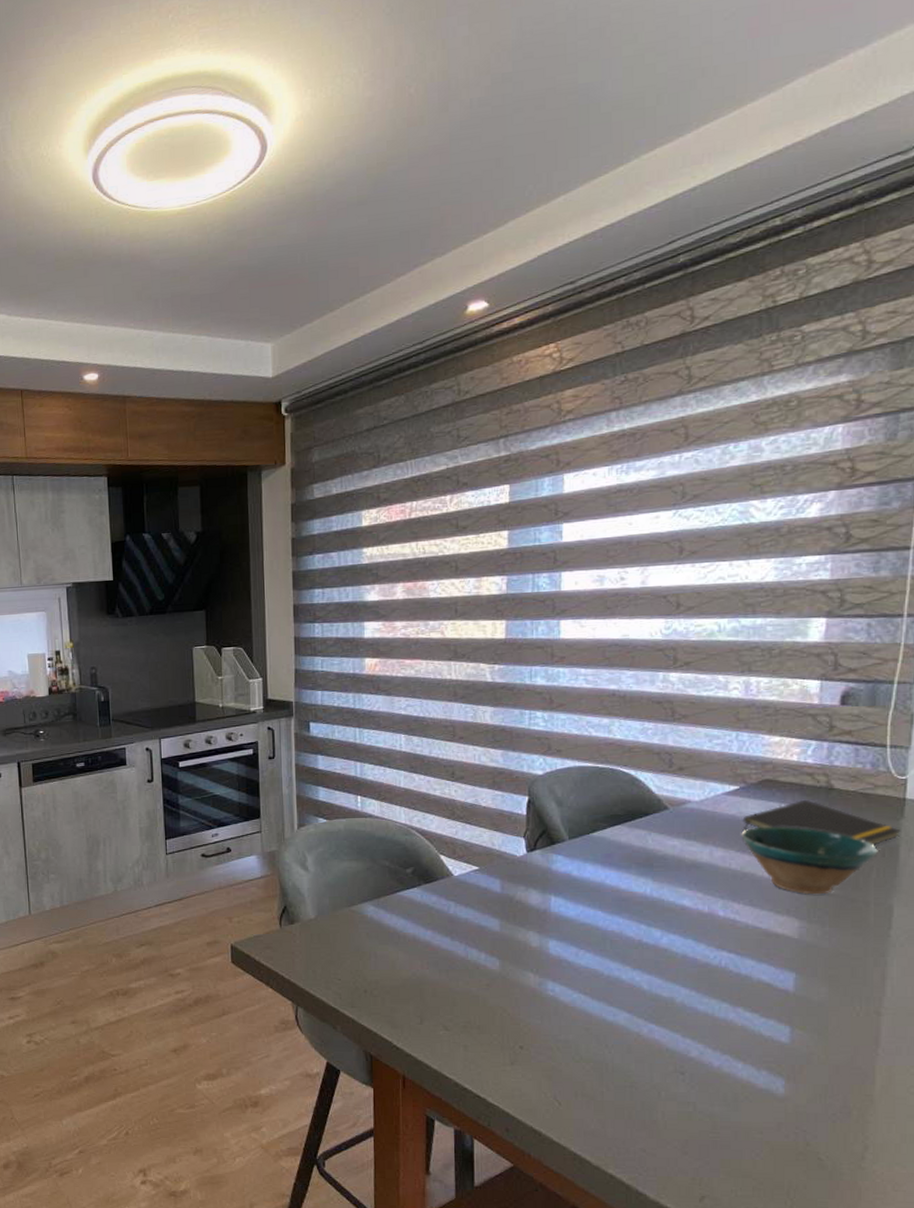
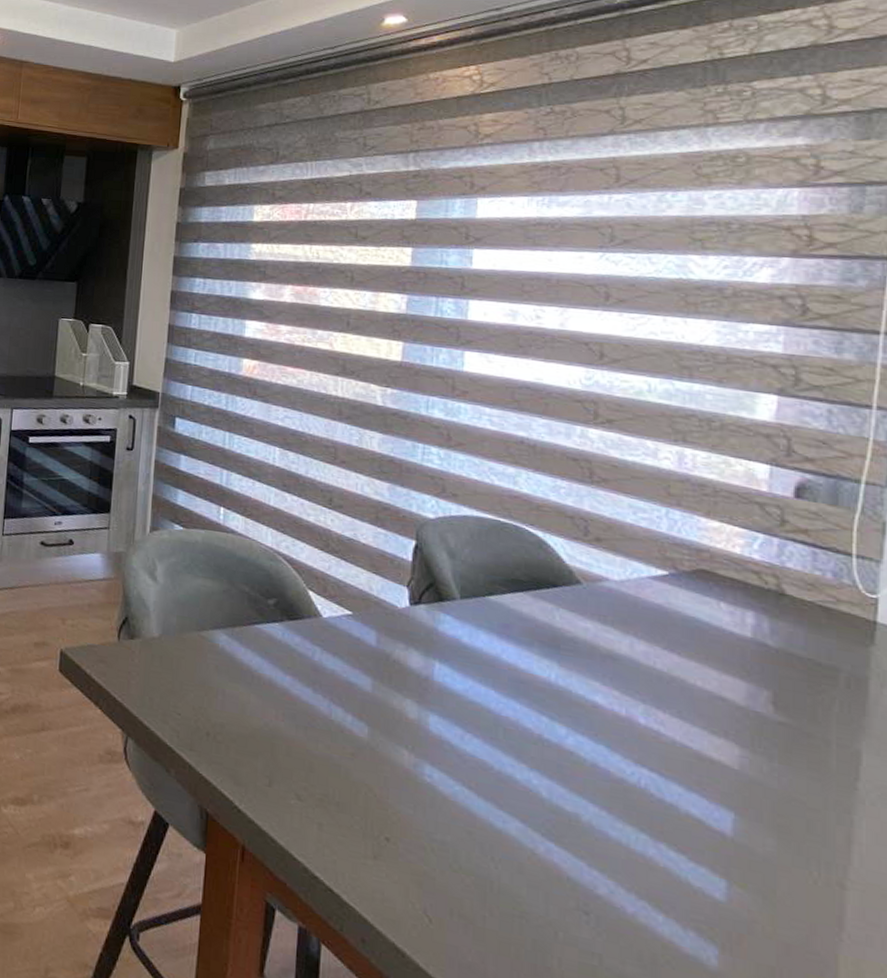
notepad: present [740,799,901,845] -> none [668,601,871,672]
bowl: present [741,826,878,895] -> none [669,624,842,721]

